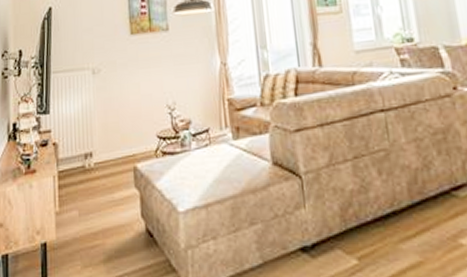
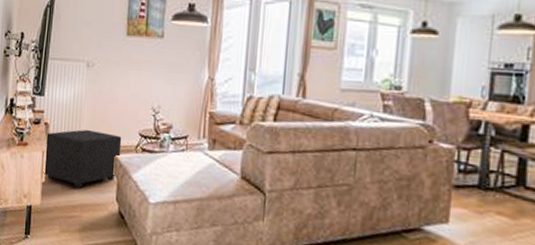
ottoman: none [56,141,141,211] -> present [43,129,122,188]

